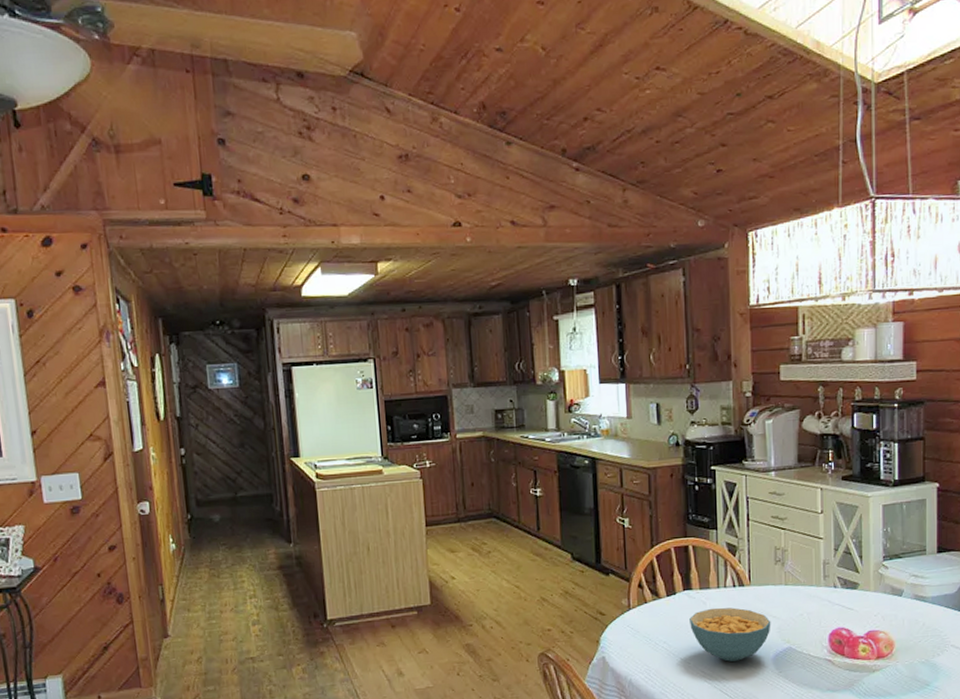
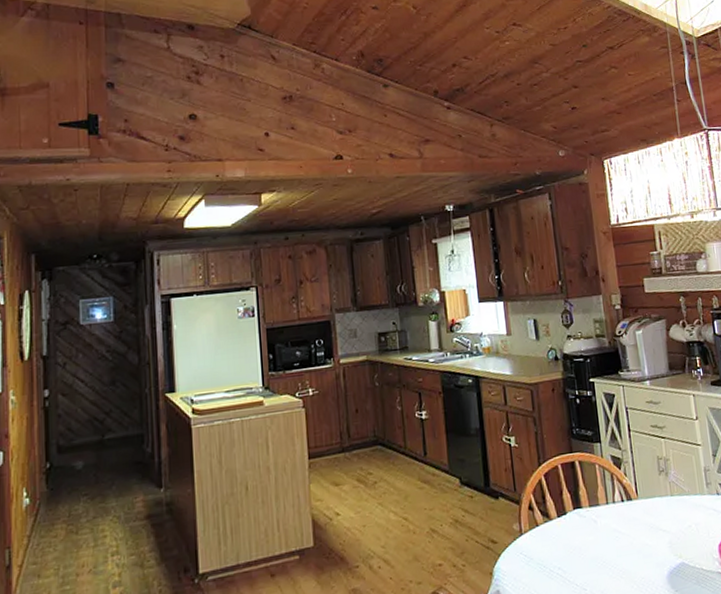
cereal bowl: present [690,607,771,662] -> none [582,524,662,584]

